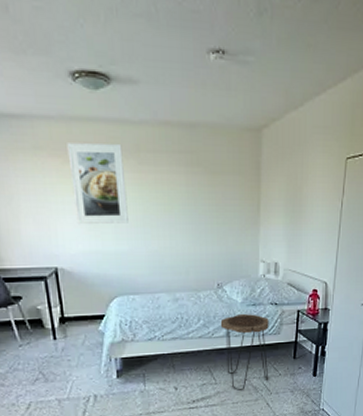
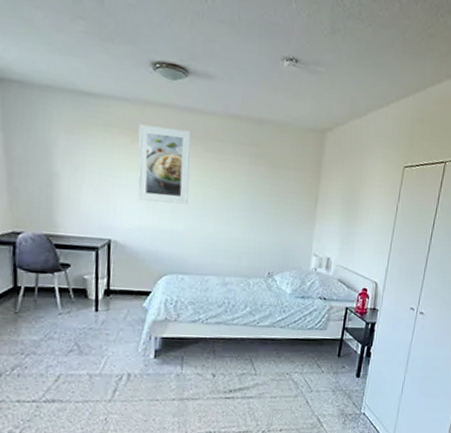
side table: present [220,314,269,391] -> none [266,305,316,384]

